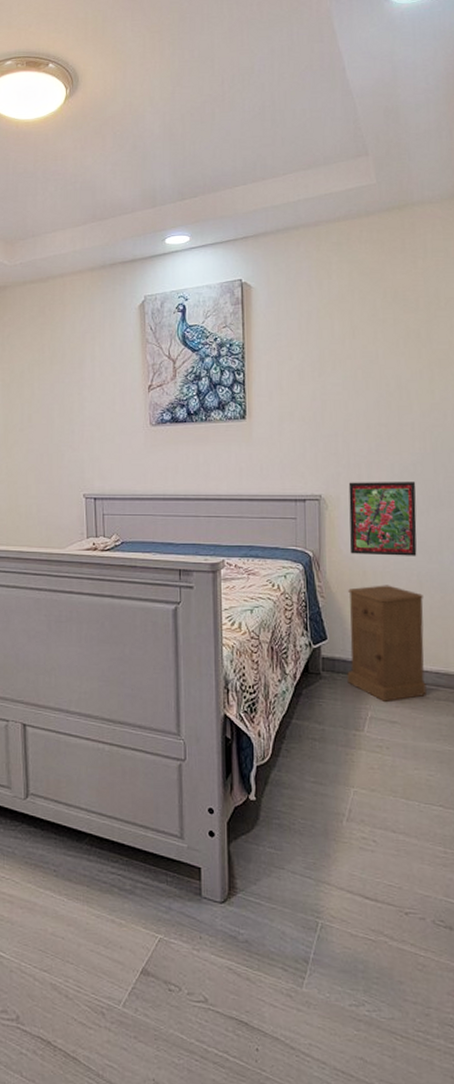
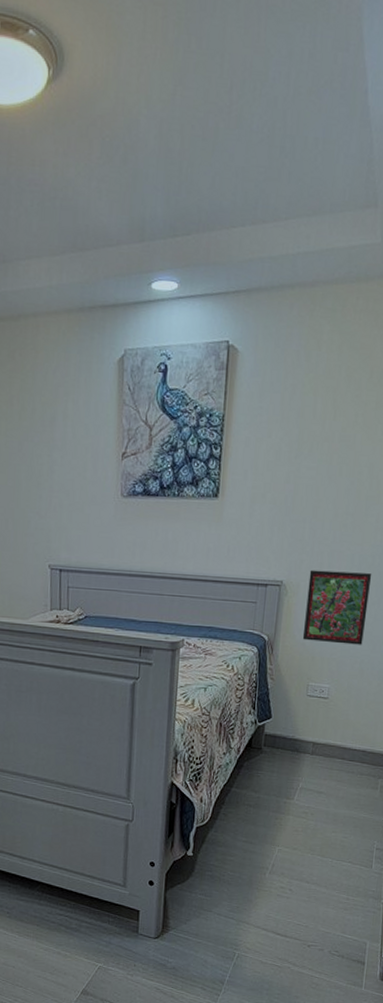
nightstand: present [347,585,427,702] -> none [285,670,362,775]

